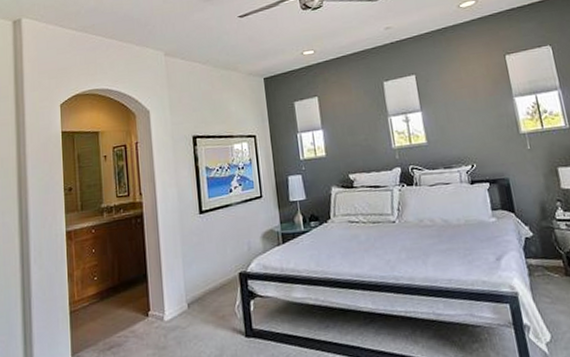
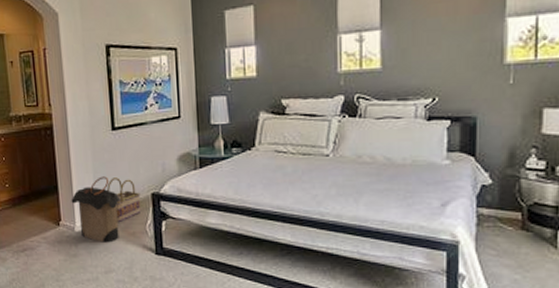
laundry hamper: none [160,260,209,330] -> present [71,176,121,243]
basket: none [196,260,230,307] -> present [107,178,142,223]

